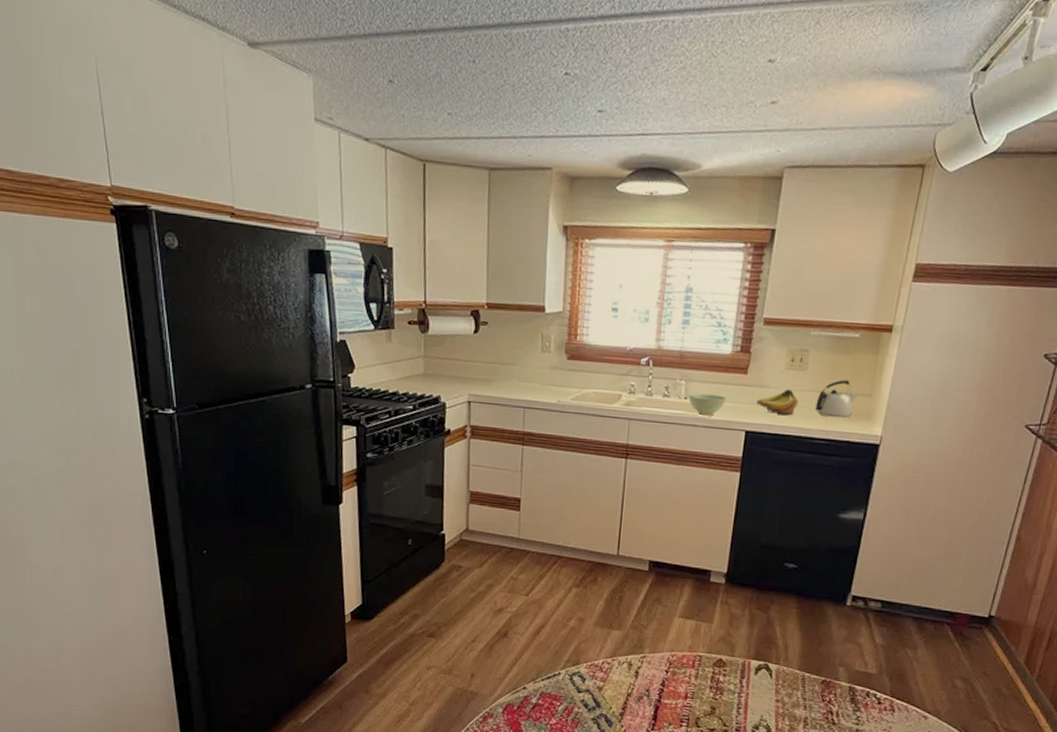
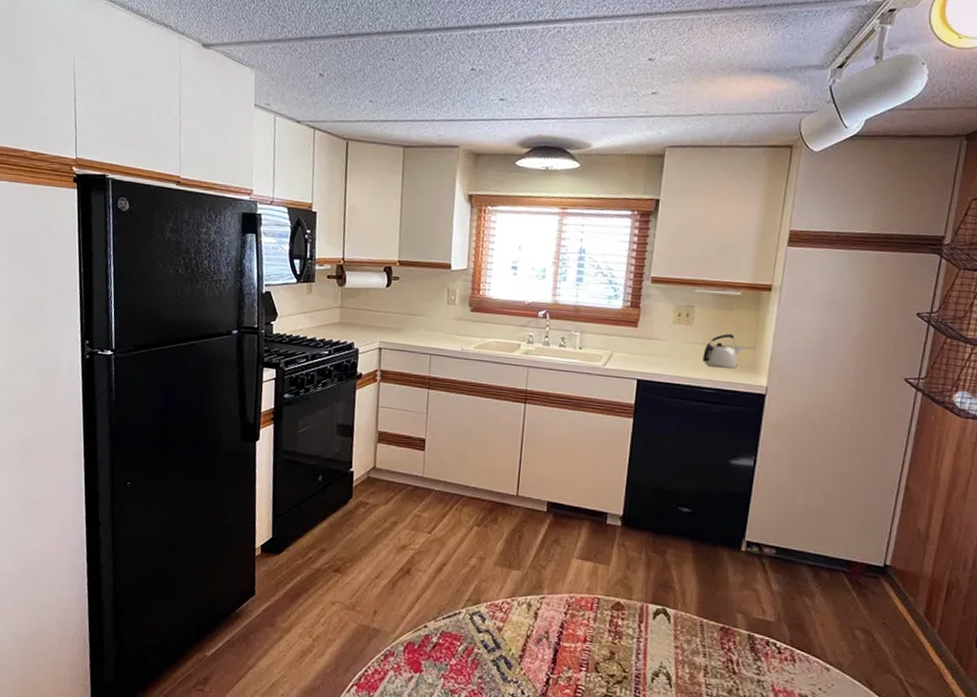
bowl: present [688,393,728,417] -> none [582,343,620,366]
fruit: present [756,390,799,416] -> none [646,342,687,366]

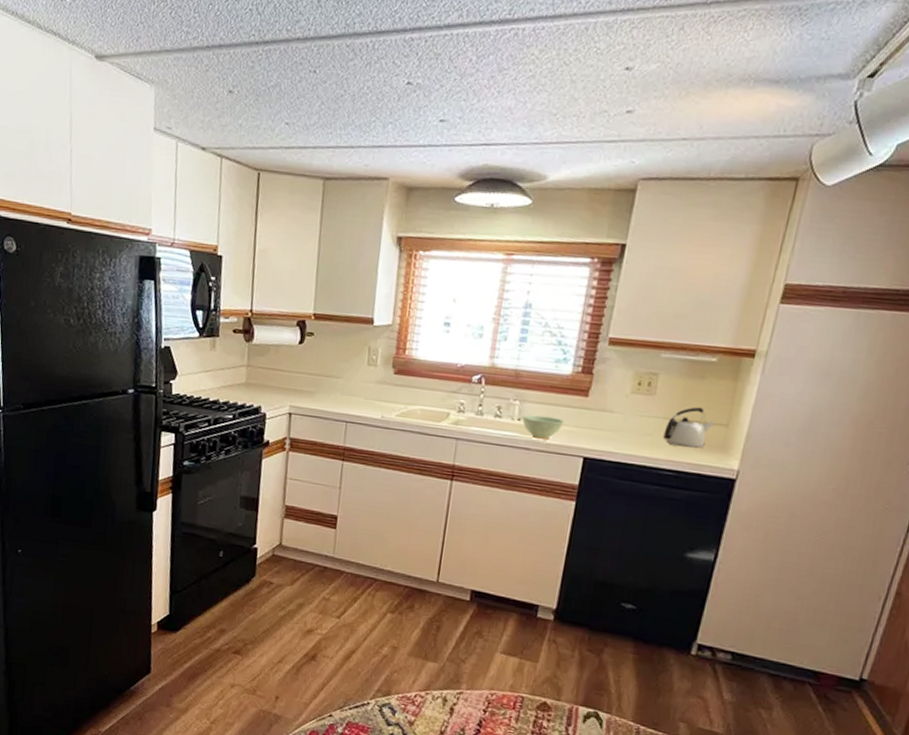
bowl: none [582,343,620,366] -> present [521,414,565,441]

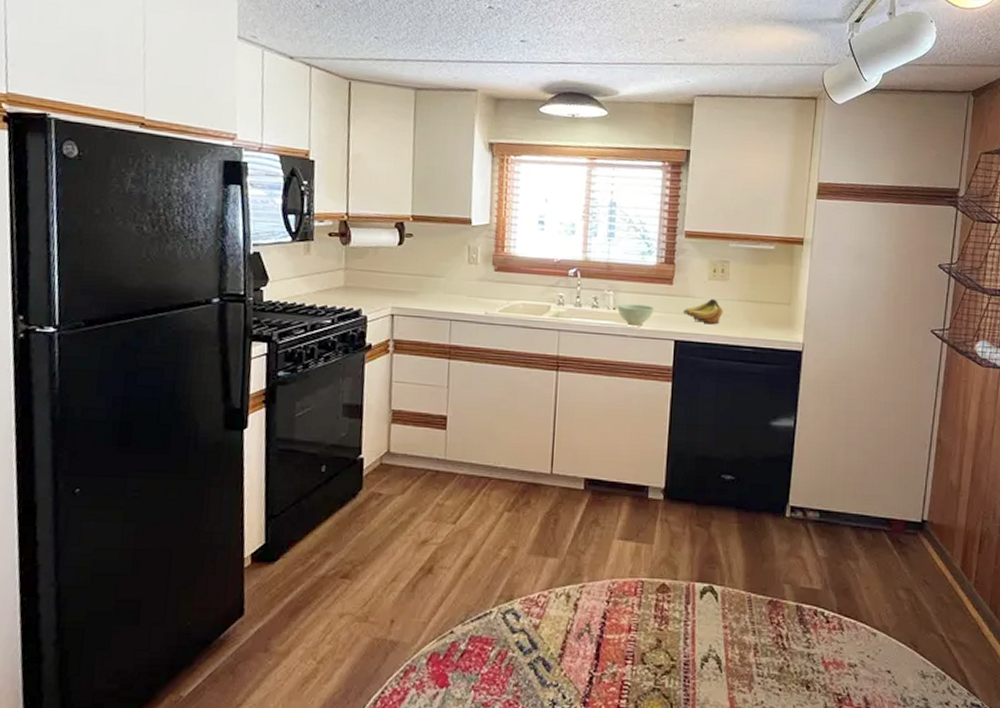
fruit: none [596,415,645,444] -> present [682,299,723,325]
kettle: present [663,407,716,450] -> none [739,289,780,327]

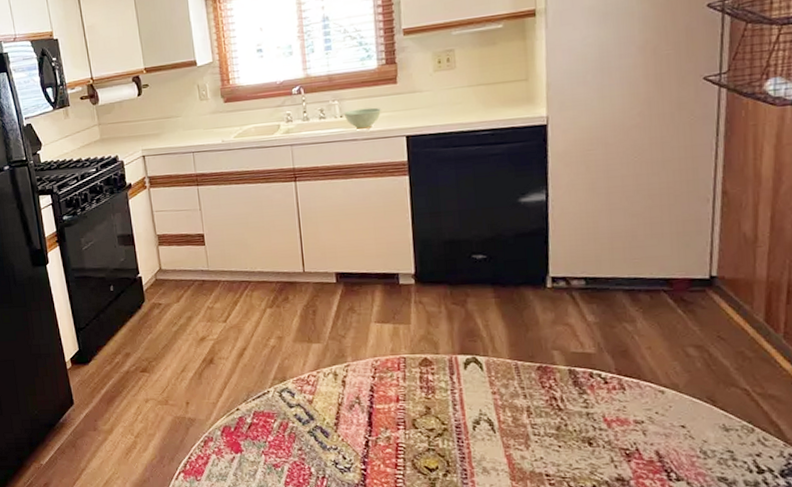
fruit: present [682,299,723,325] -> none [411,90,454,115]

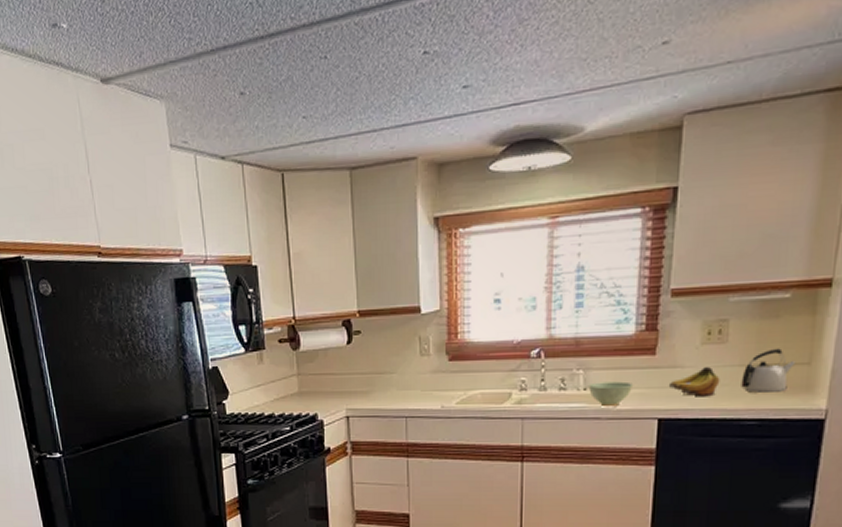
fruit: none [411,90,454,115] -> present [668,367,720,397]
kettle: none [471,69,516,109] -> present [741,348,797,394]

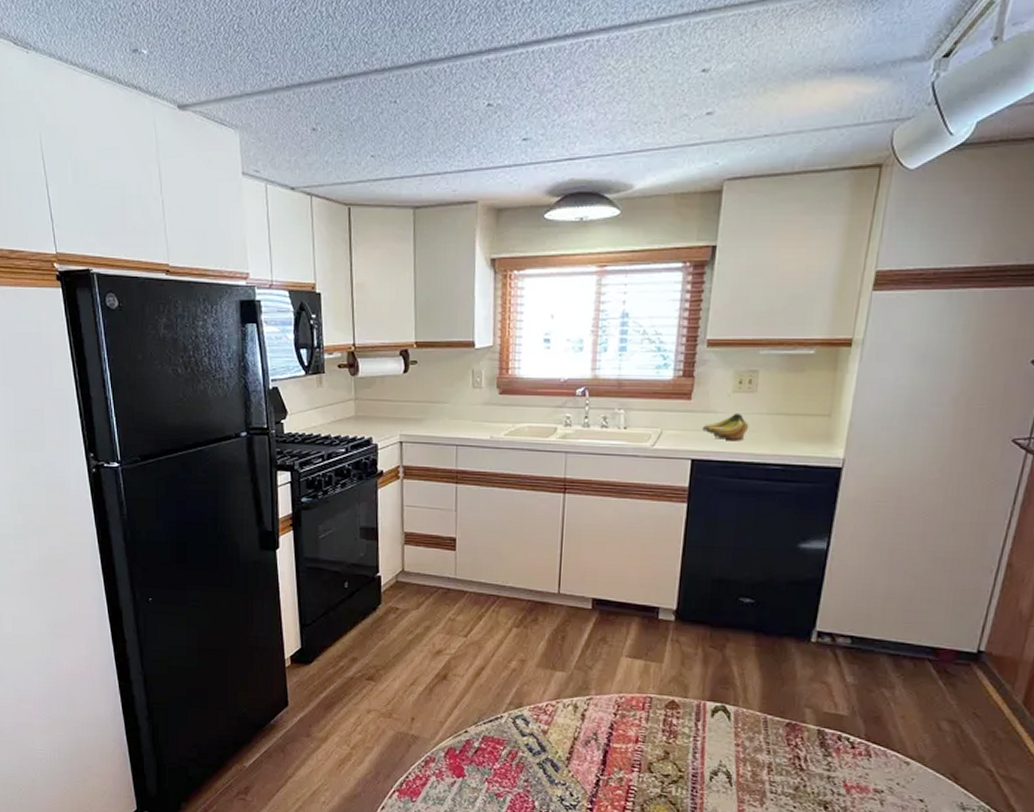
bowl: present [587,381,634,408] -> none [627,422,671,446]
kettle: present [741,348,797,394] -> none [767,400,818,442]

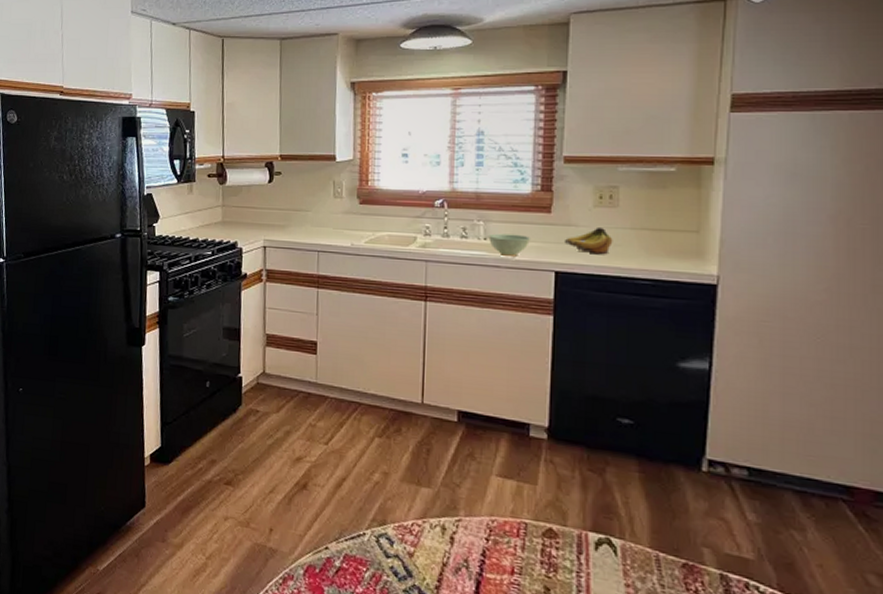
bowl: none [627,422,671,446] -> present [487,233,531,258]

